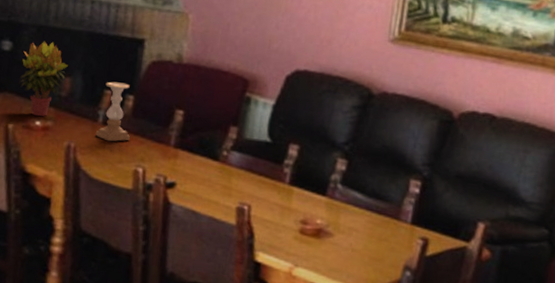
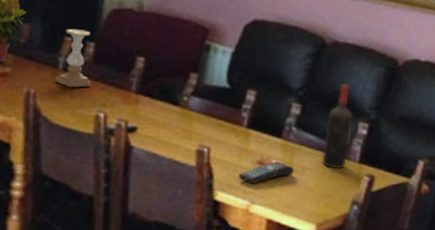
remote control: none [280,221,340,245] -> present [238,162,294,184]
wine bottle: none [370,138,403,231] -> present [322,83,352,170]

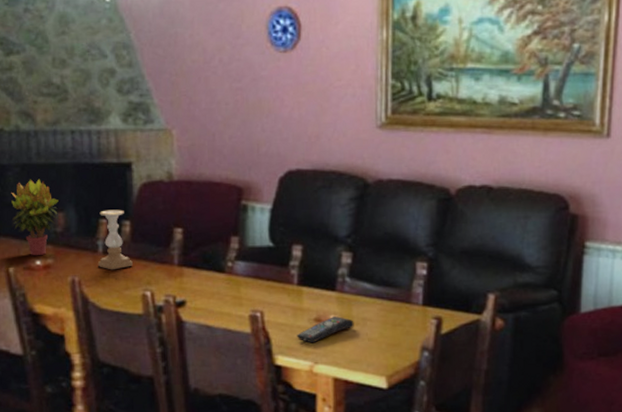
wine bottle: present [322,83,352,170] -> none [382,223,410,316]

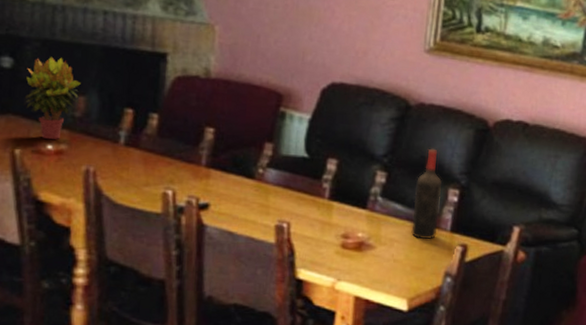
candle holder: present [98,209,133,270] -> none [118,99,156,164]
remote control: present [296,316,354,343] -> none [321,235,382,260]
wine bottle: none [382,223,410,316] -> present [411,148,442,240]

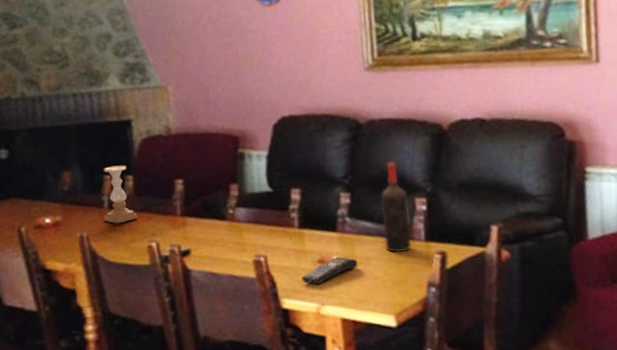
potted plant: present [25,56,81,140] -> none [20,141,67,215]
candle holder: none [118,99,156,164] -> present [103,165,137,224]
remote control: none [321,235,382,260] -> present [300,257,358,285]

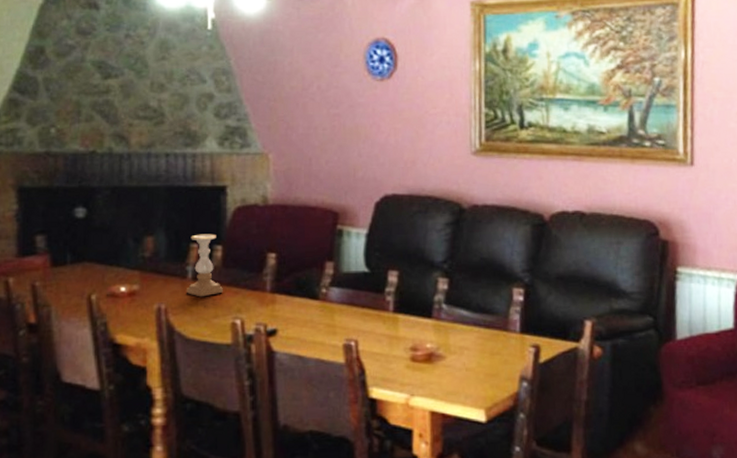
remote control: present [300,257,358,285] -> none [391,345,451,374]
wine bottle: present [381,161,412,253] -> none [479,249,507,344]

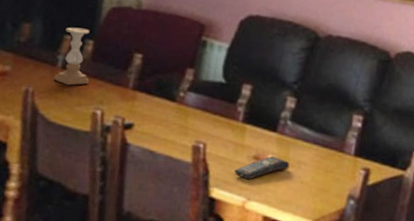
remote control: none [391,345,451,374] -> present [234,156,290,180]

